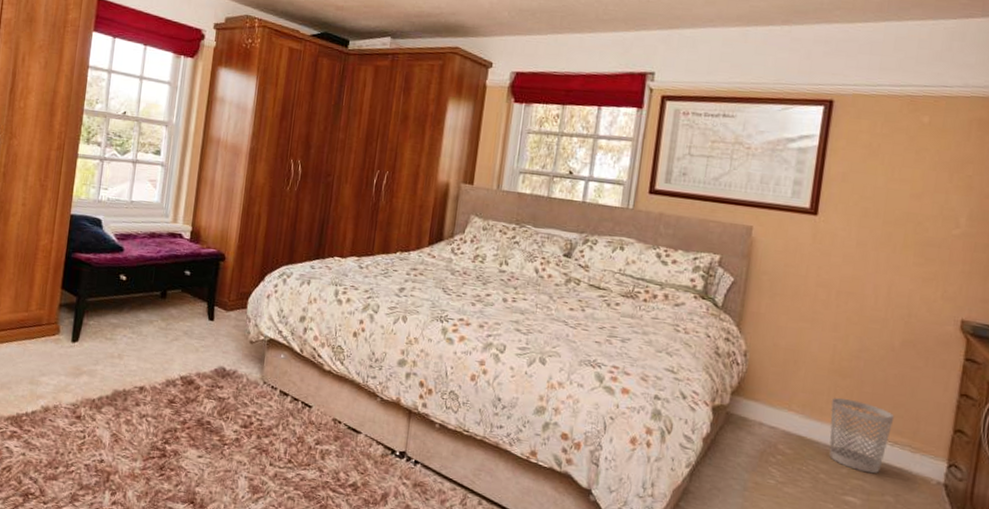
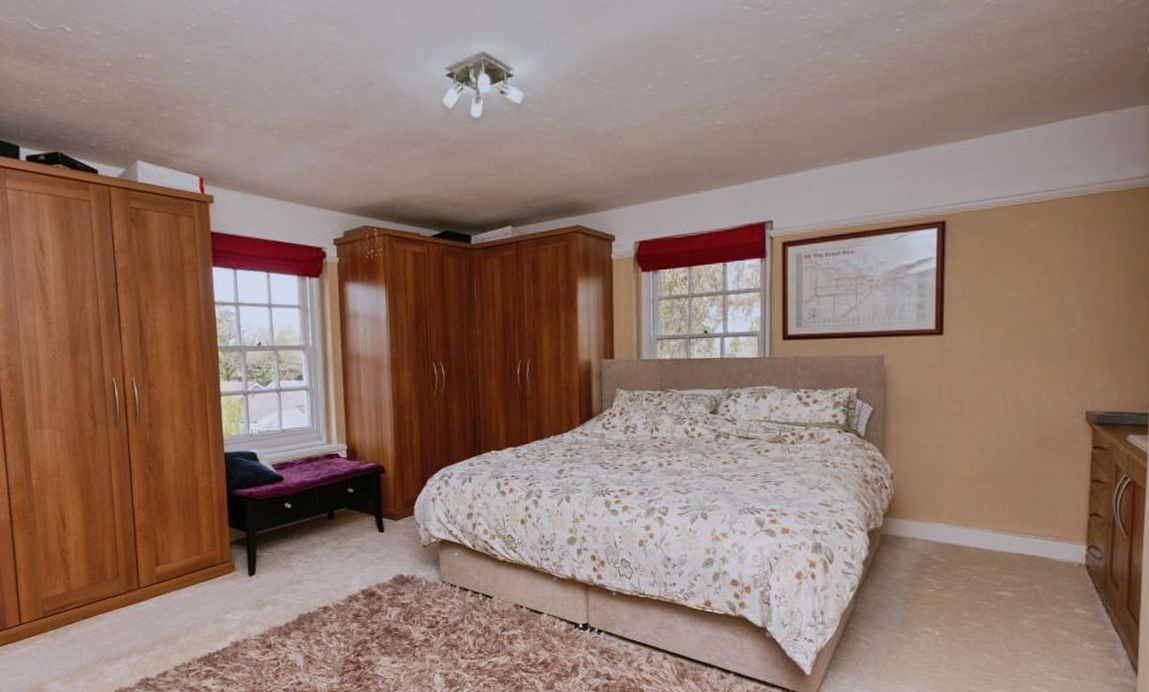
wastebasket: present [829,398,895,474] -> none [975,503,1035,567]

